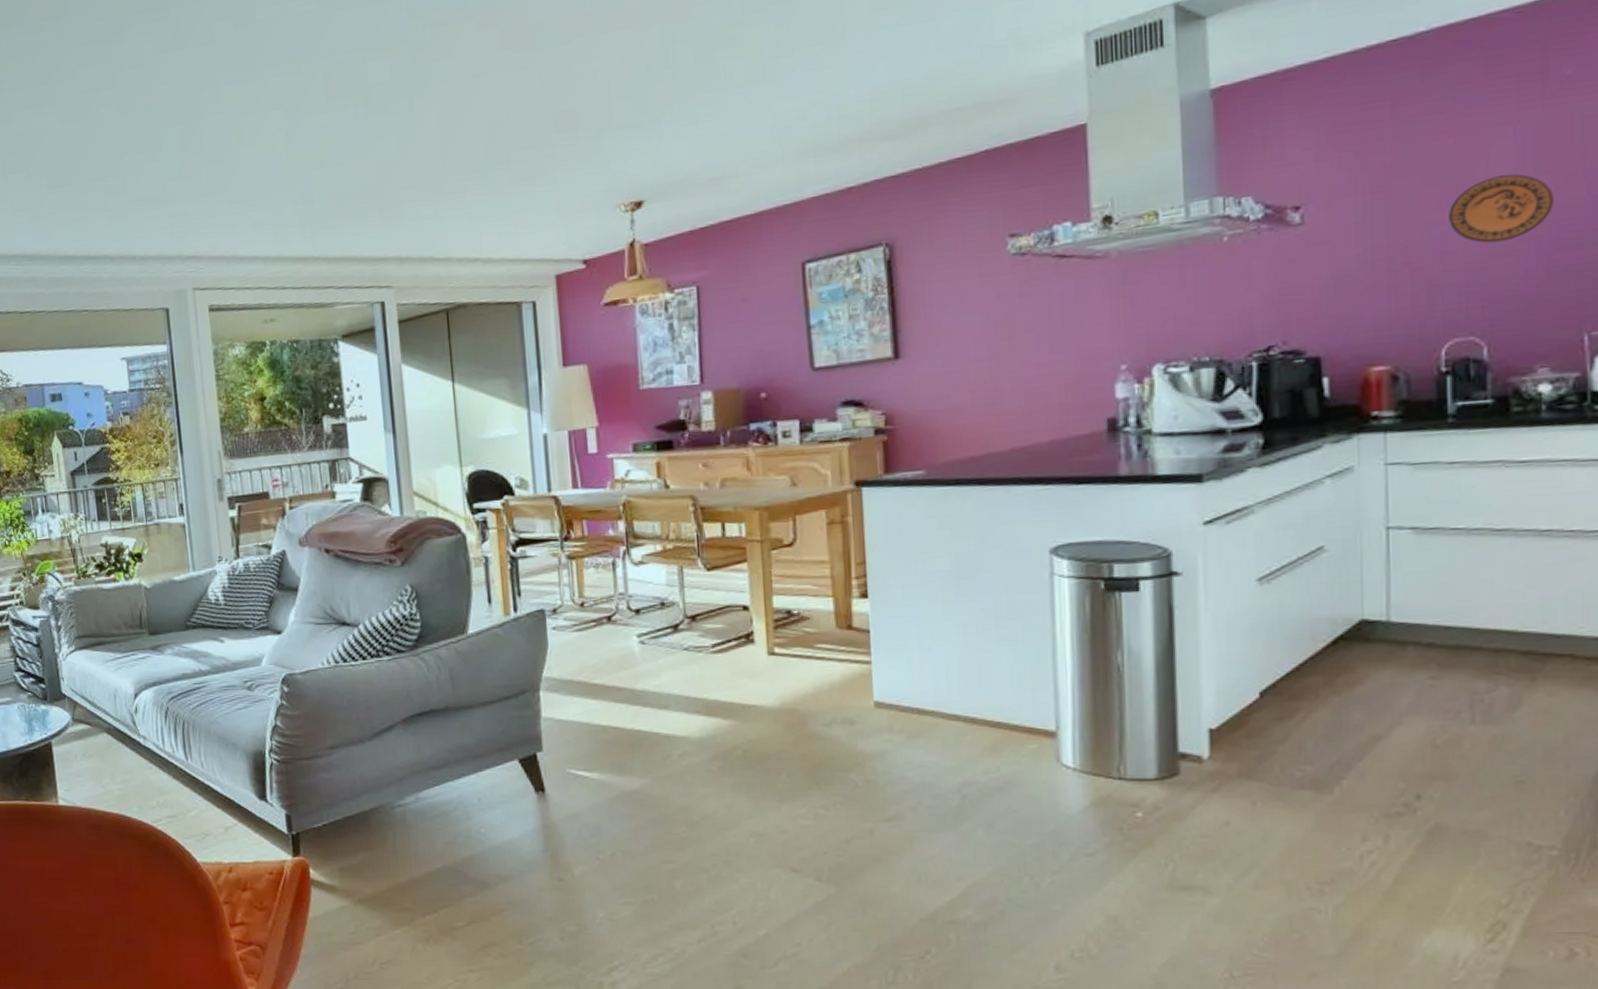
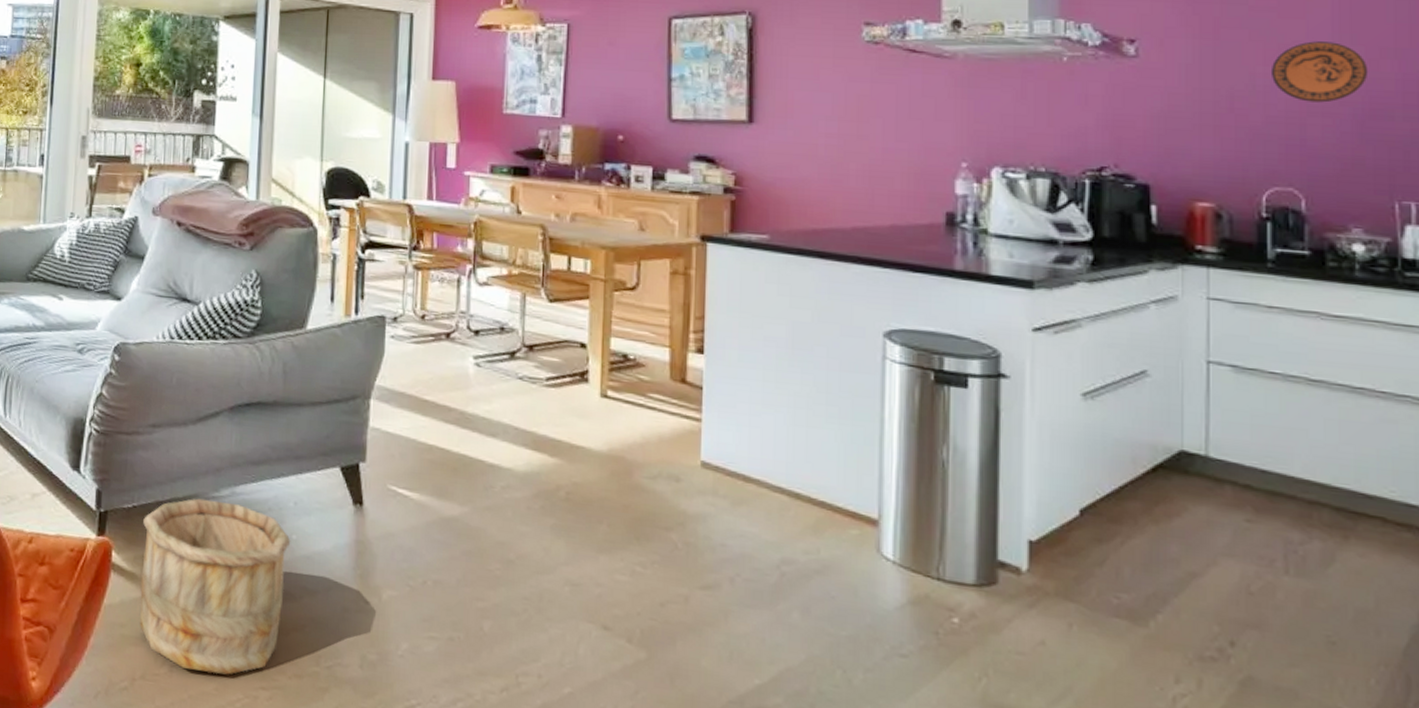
wooden bucket: none [335,808,480,965] -> present [140,498,291,675]

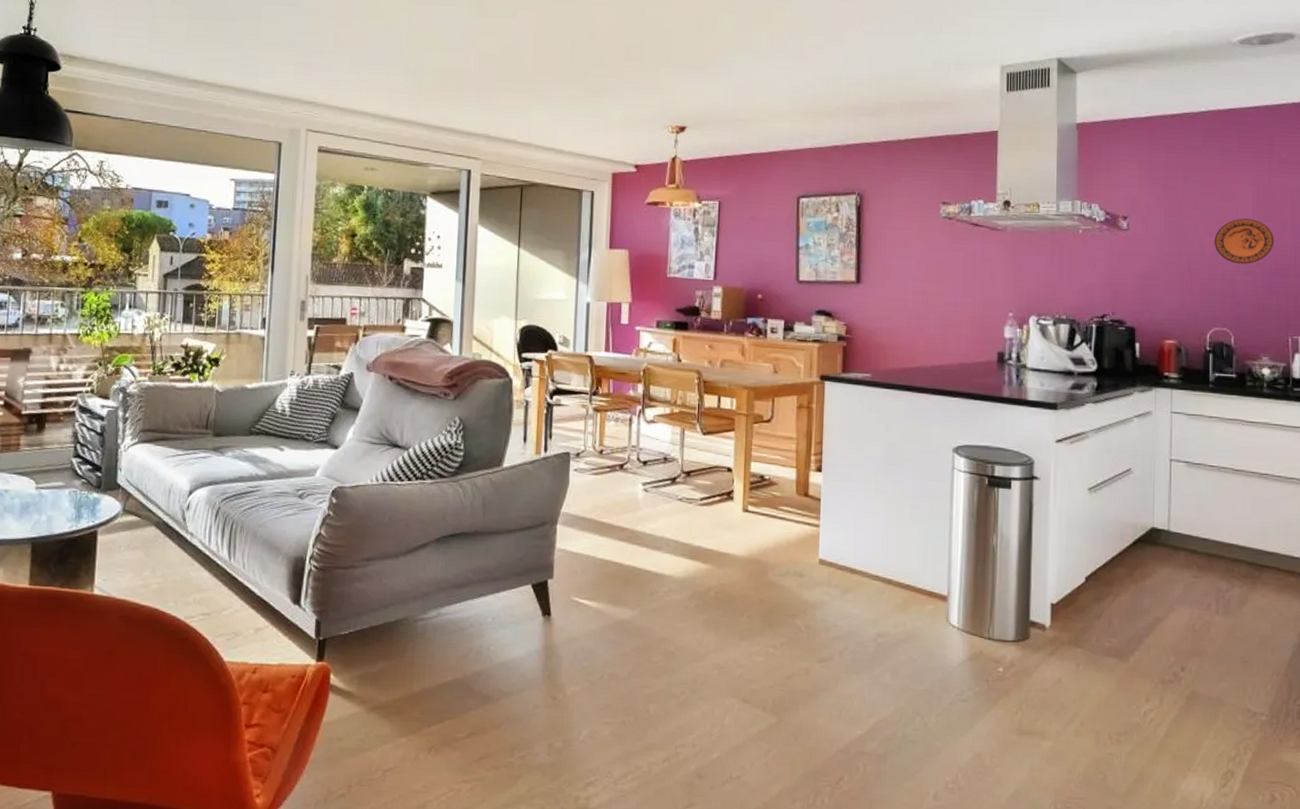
wooden bucket: present [140,498,291,675] -> none [356,621,489,774]

